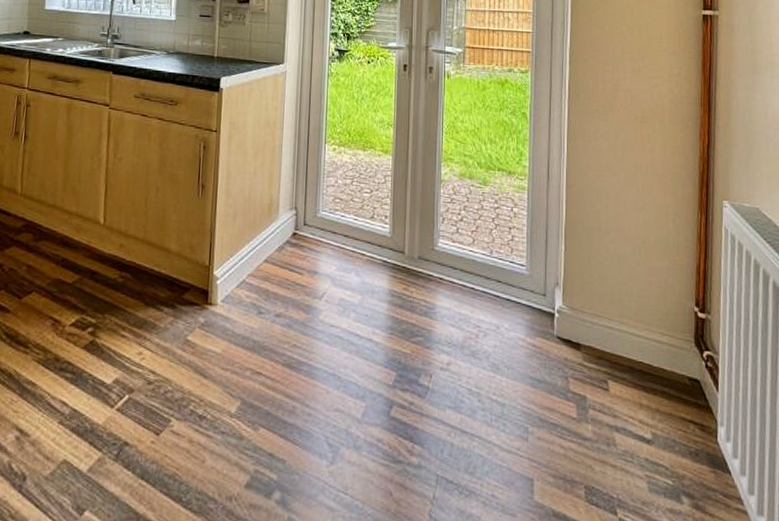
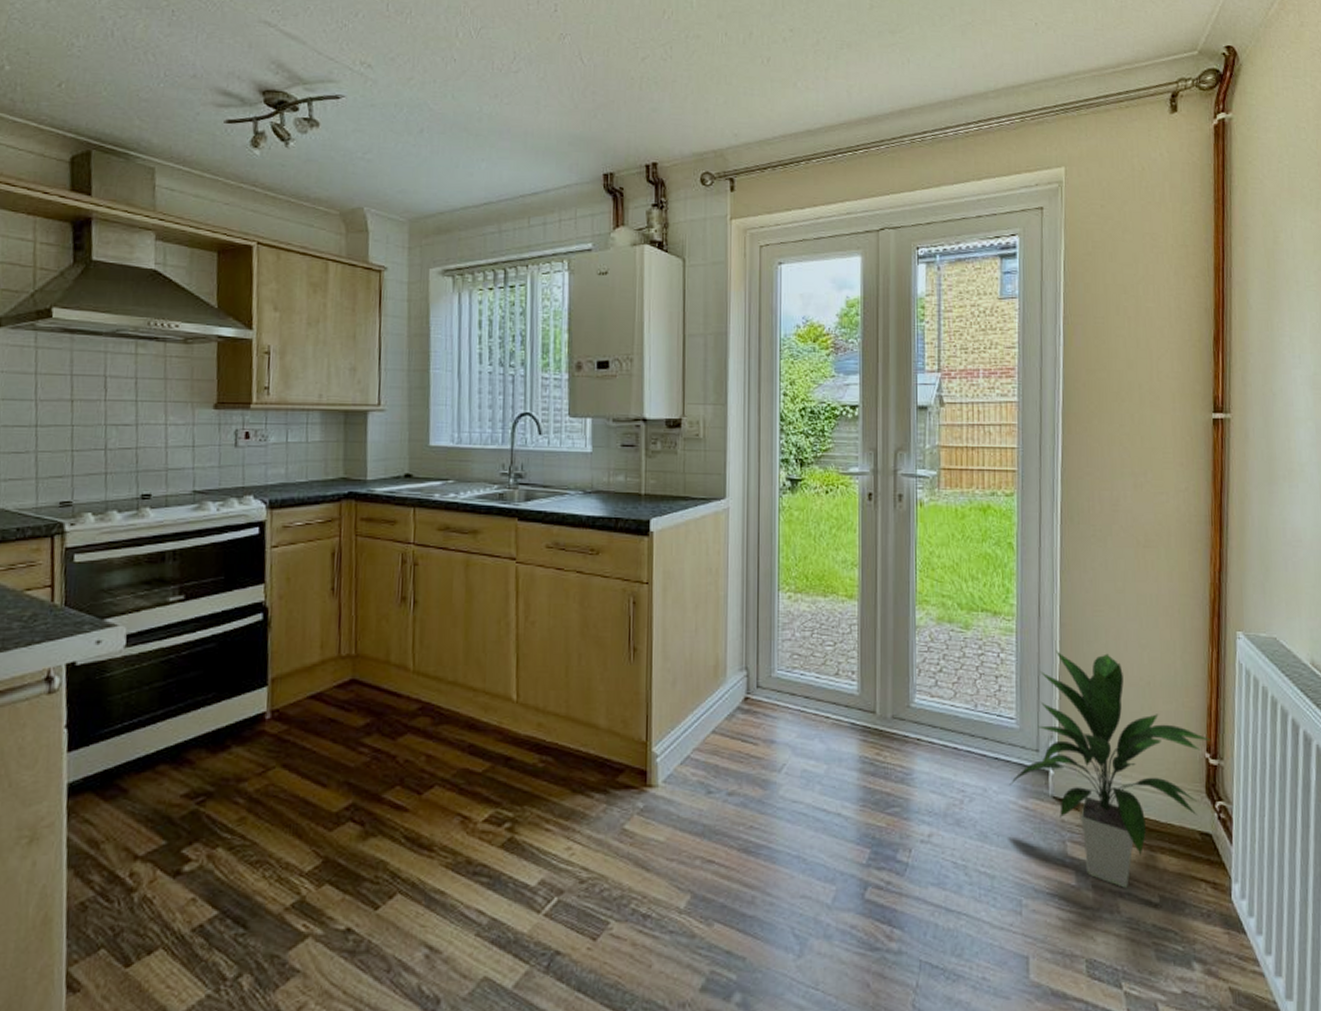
indoor plant: none [519,208,700,424] -> present [1009,651,1212,888]

